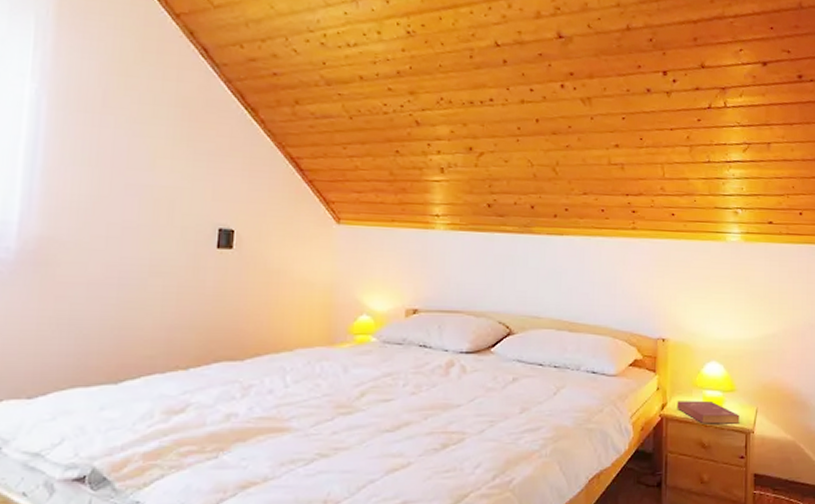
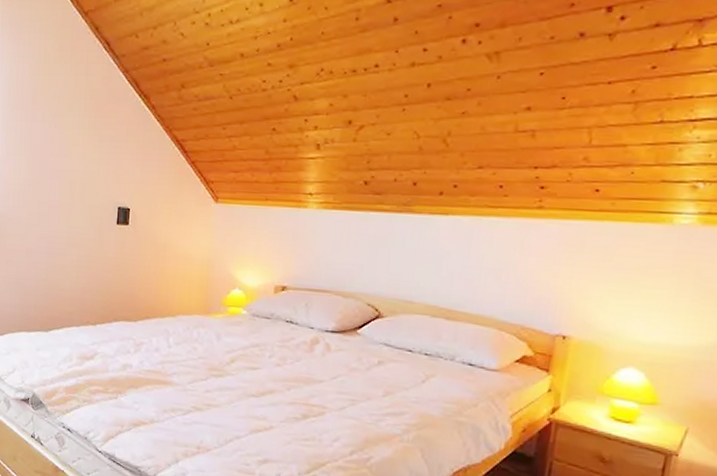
book: present [677,400,740,424] -> none [572,406,660,443]

